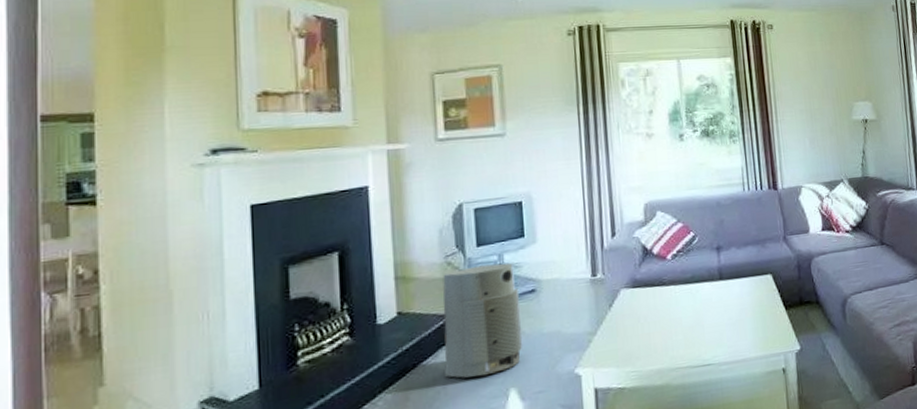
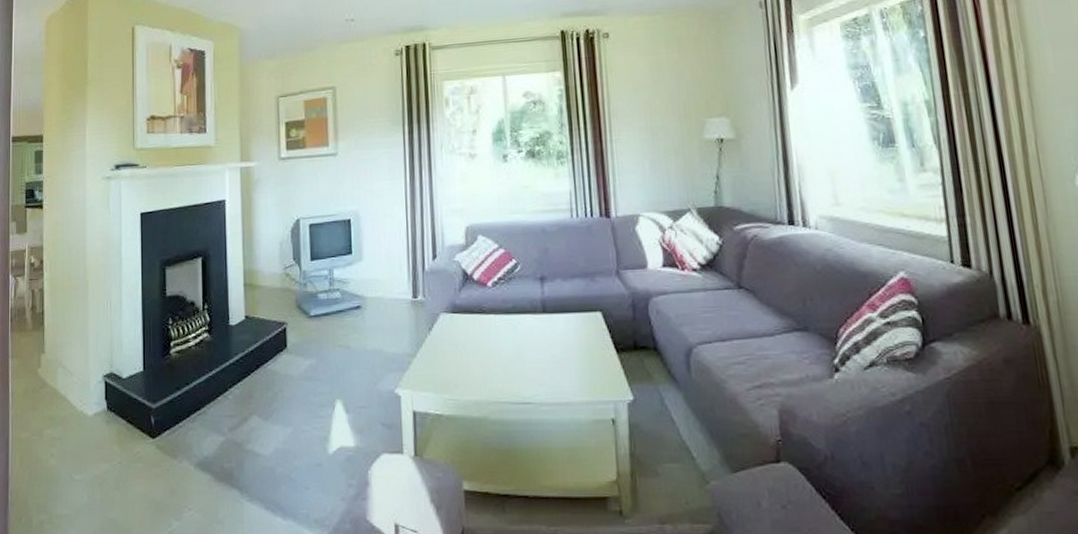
air purifier: present [443,263,523,378] -> none [281,278,349,385]

